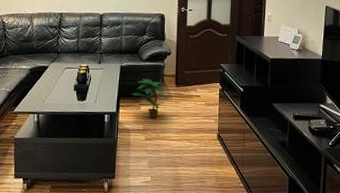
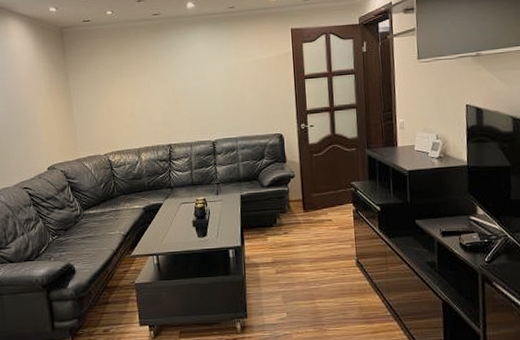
potted plant: present [131,78,170,119] -> none [255,206,299,250]

